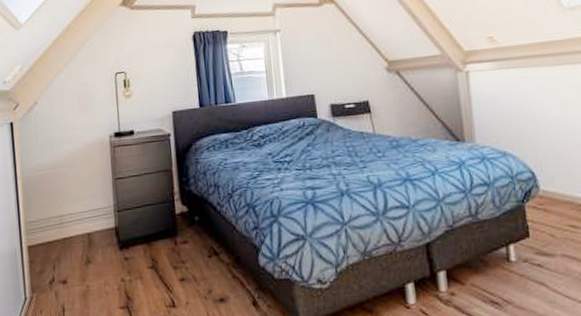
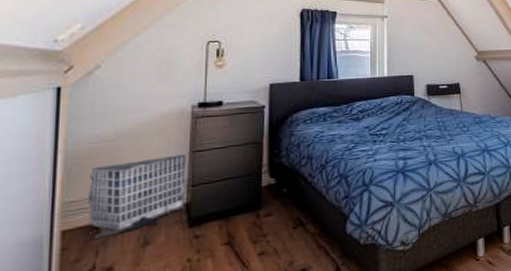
architectural model: none [41,181,114,257] -> present [82,154,186,243]

